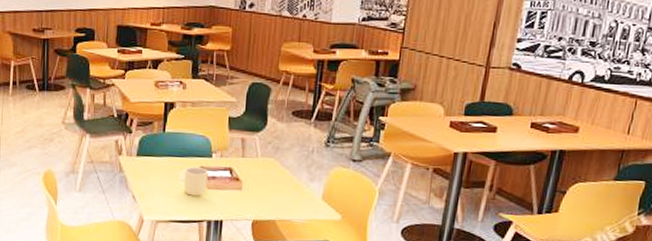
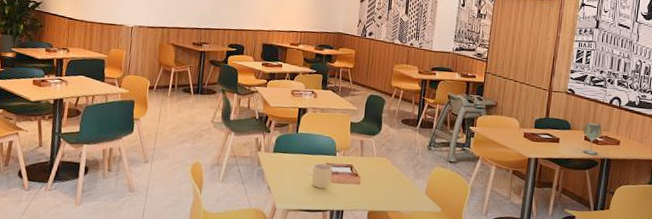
wine glass: none [528,104,556,146] -> present [583,122,602,155]

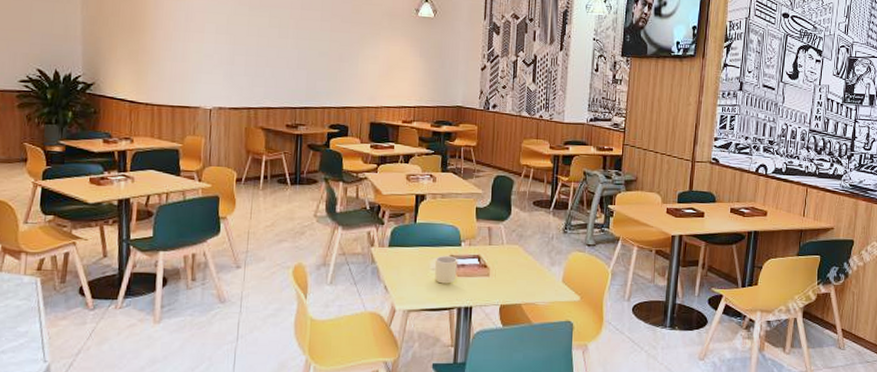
wine glass: present [583,122,602,155] -> none [729,193,749,228]

